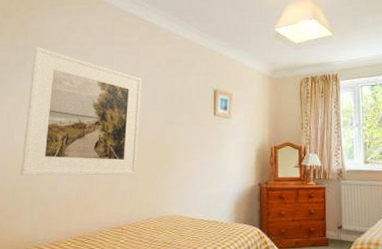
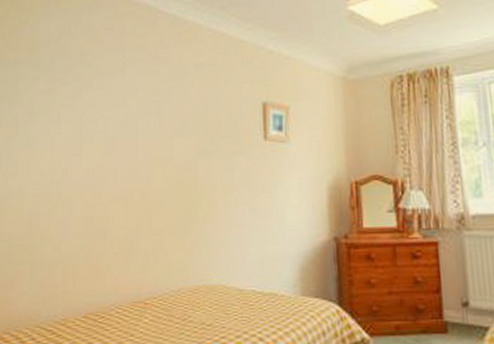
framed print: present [20,46,143,176] -> none [15,59,165,231]

